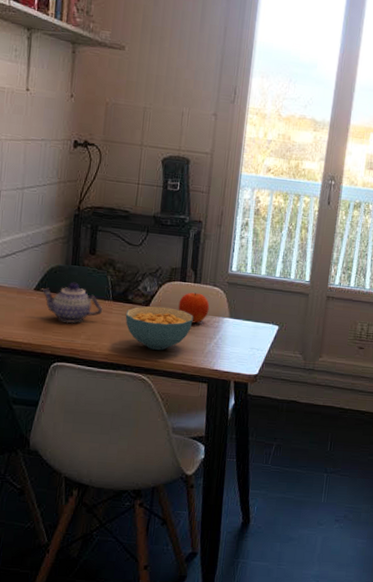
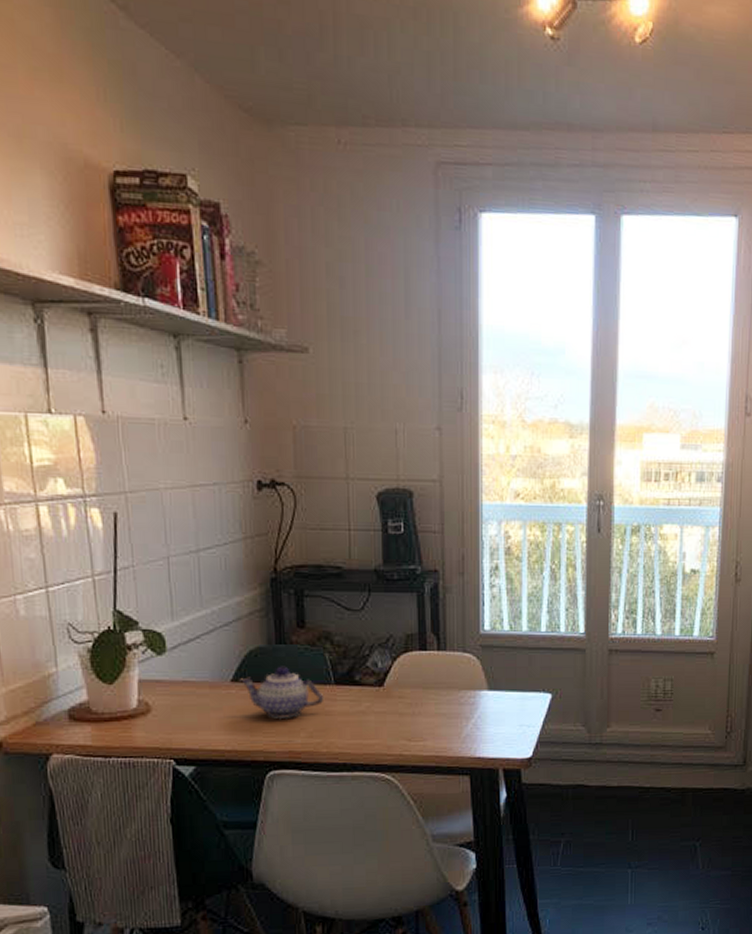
cereal bowl: present [125,306,194,350] -> none [354,685,442,741]
fruit: present [178,292,210,324] -> none [421,663,461,702]

